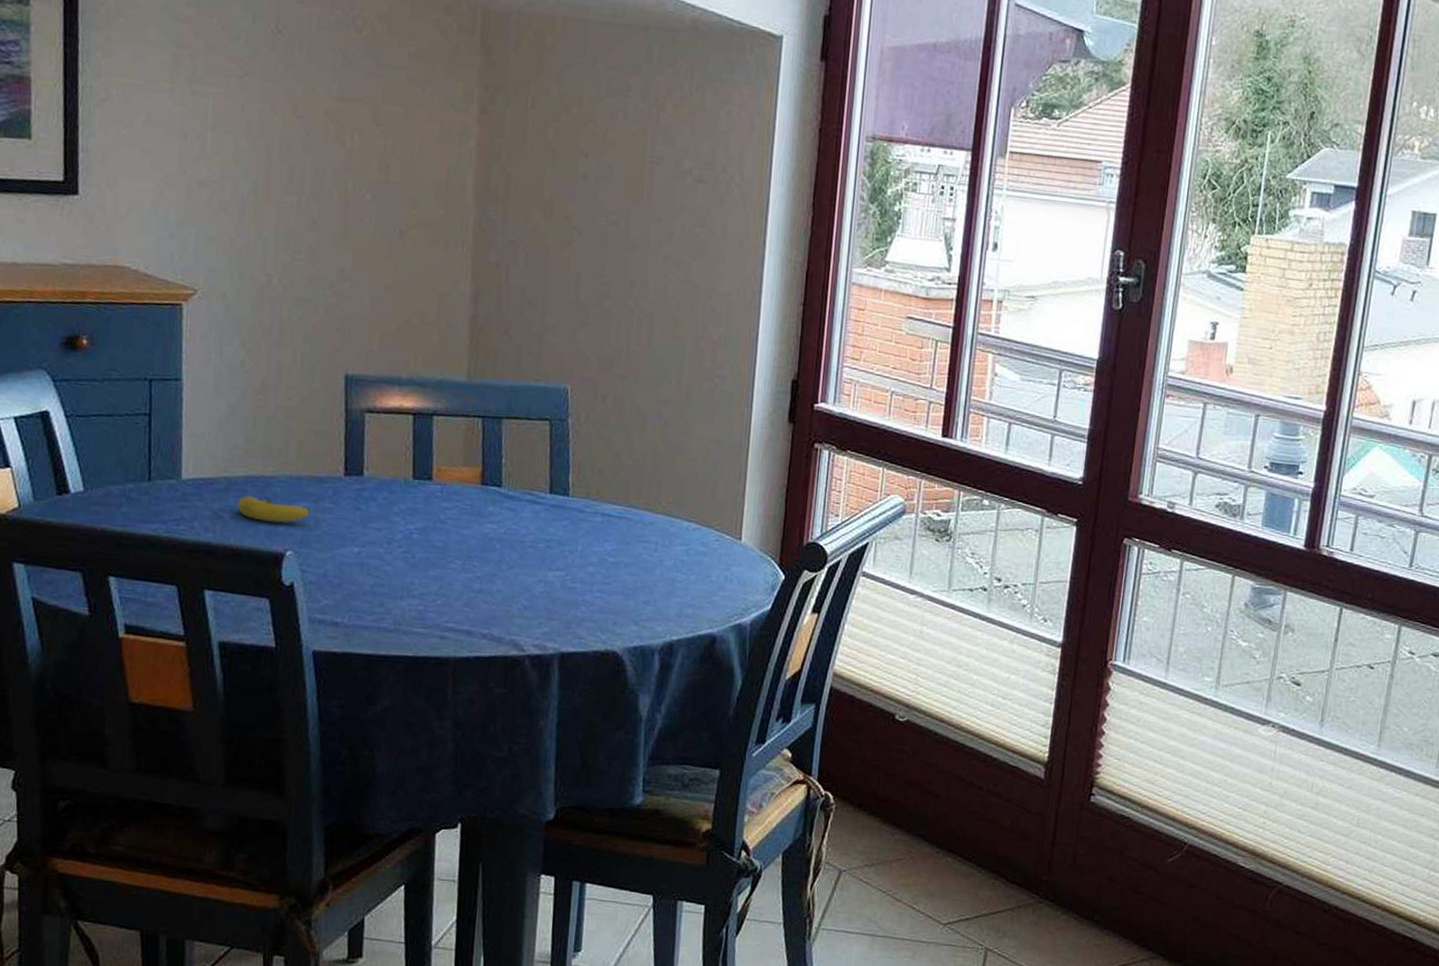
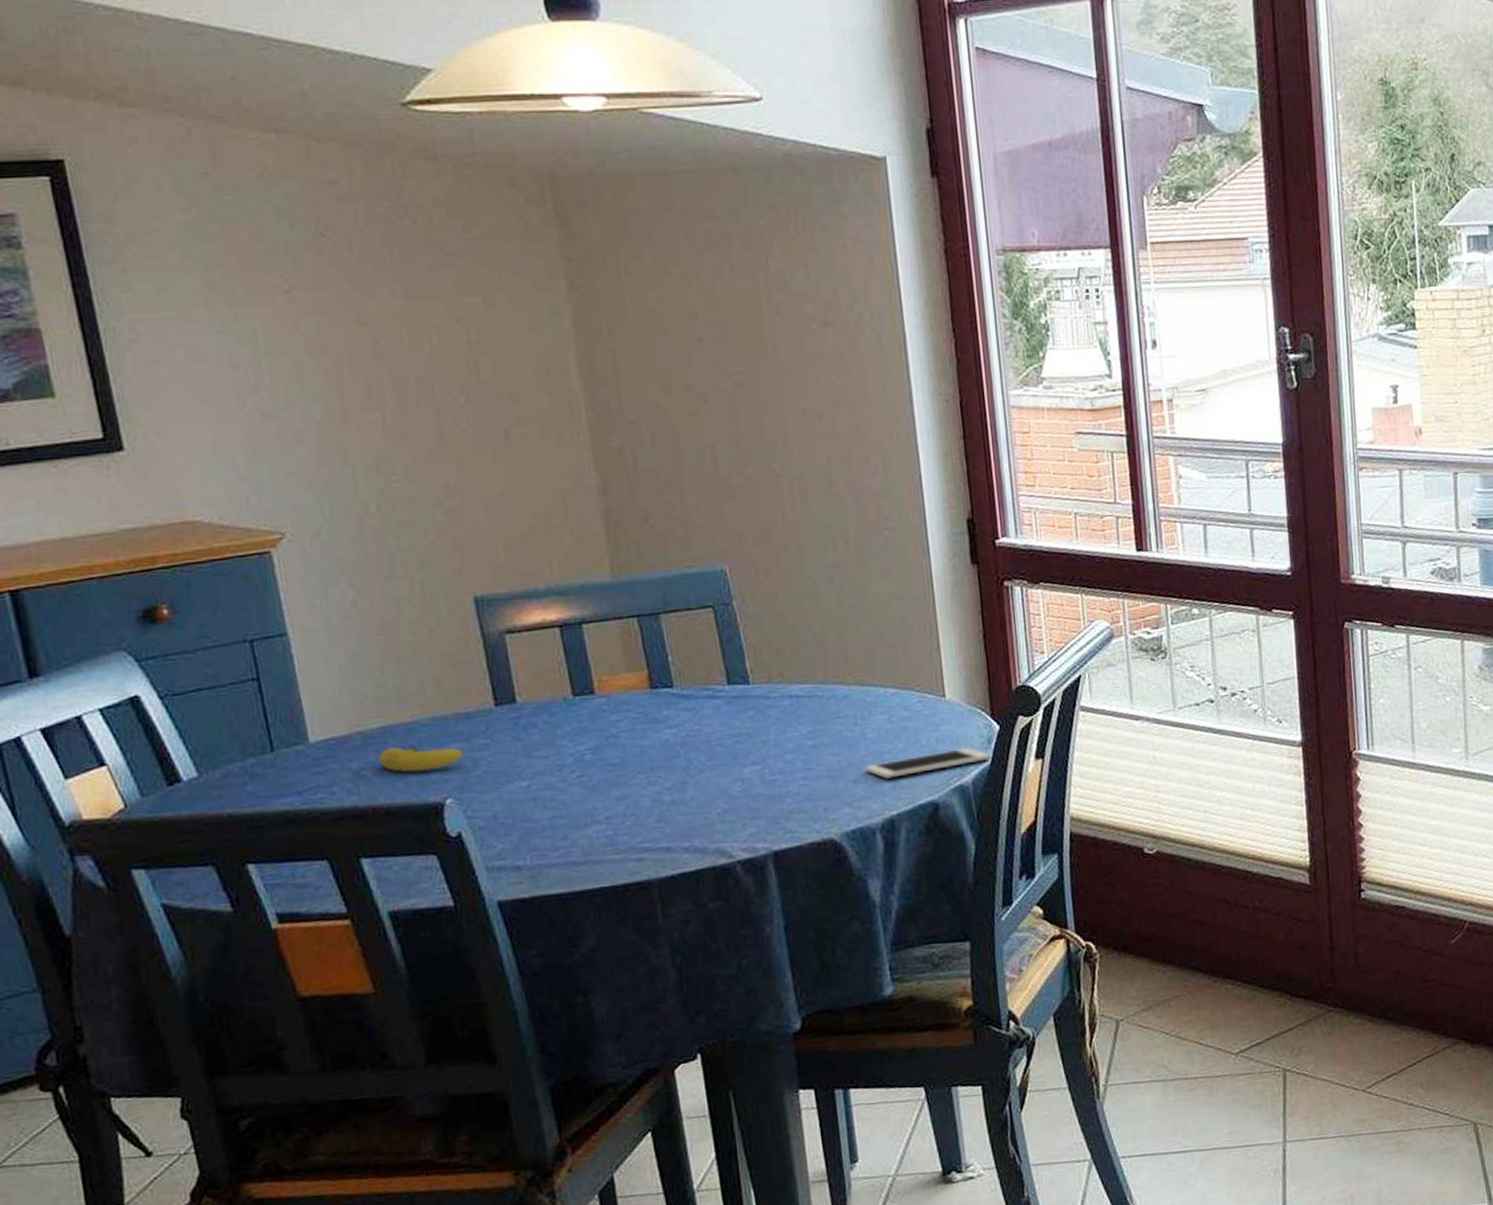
cell phone: none [655,589,772,607] -> present [864,747,991,780]

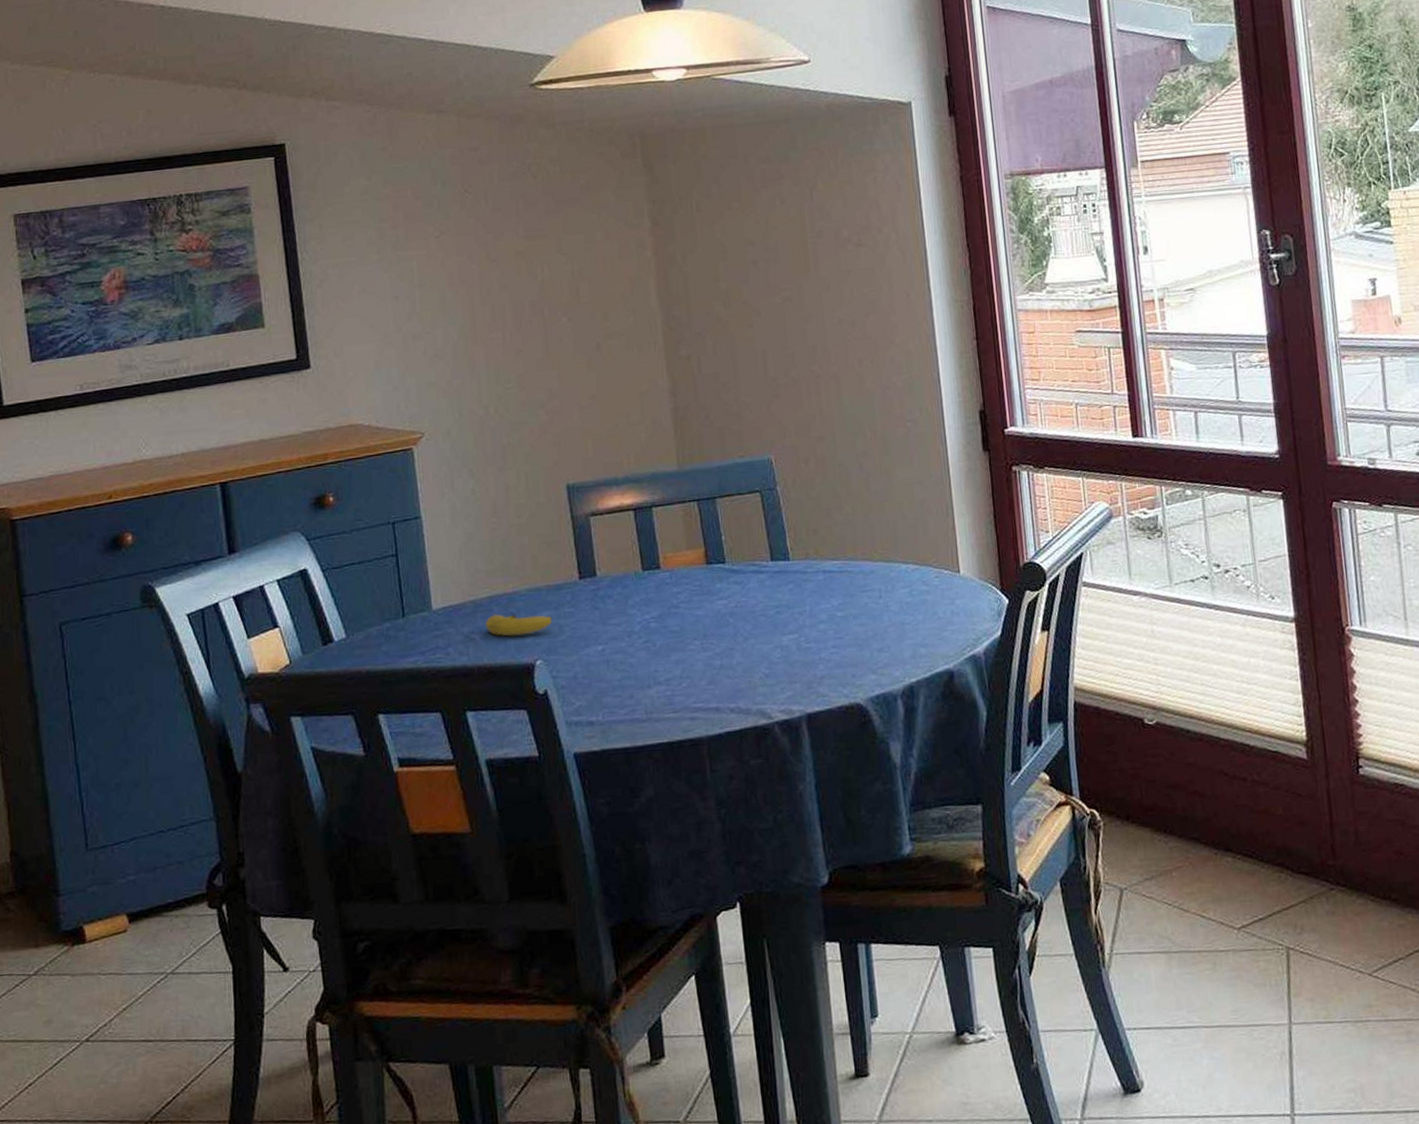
cell phone: present [864,747,991,780] -> none [887,619,1001,649]

